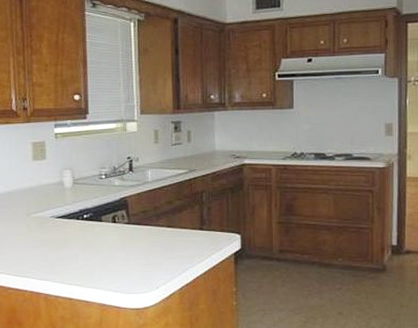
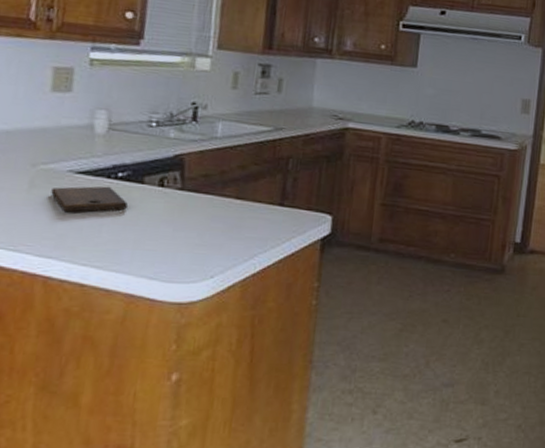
cutting board: none [42,225,93,247] -> present [51,186,128,213]

